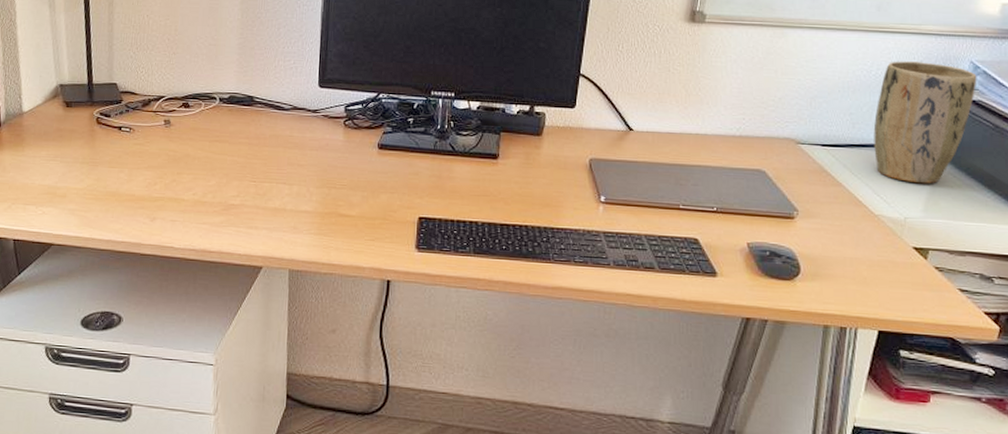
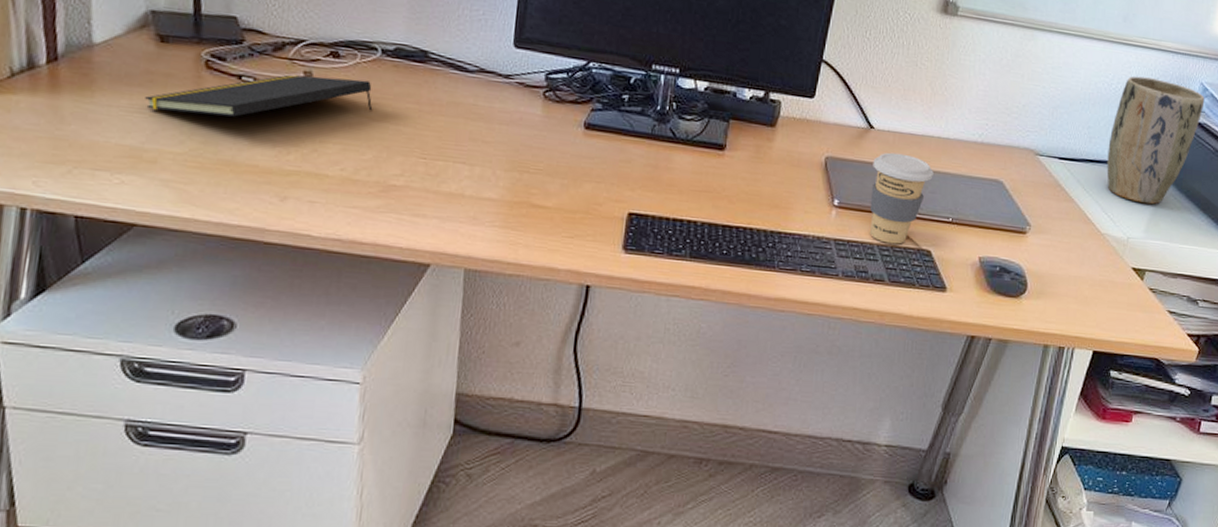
notepad: none [57,123,215,159] -> present [145,74,373,117]
coffee cup: none [635,151,694,234] -> present [869,152,934,245]

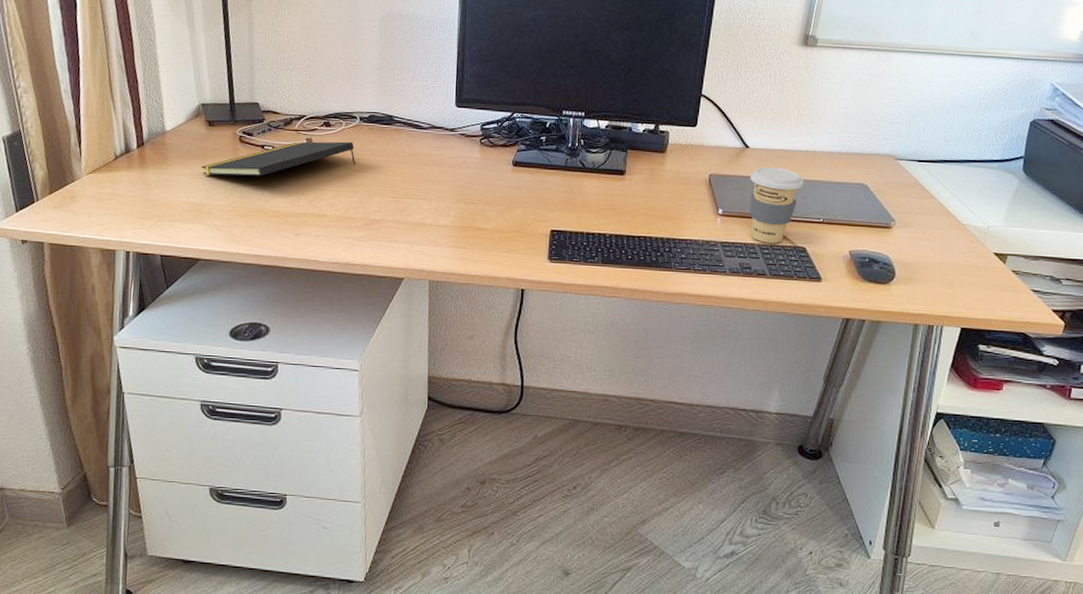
plant pot: present [1106,76,1205,205] -> none [964,83,1056,196]

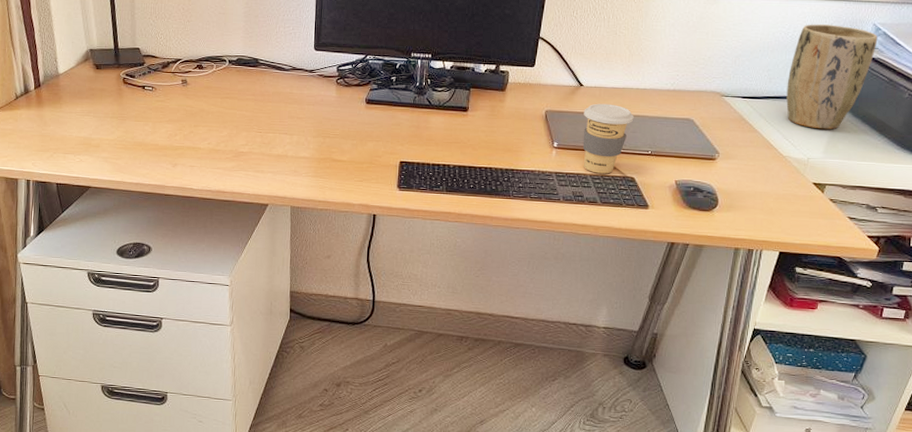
notepad: present [201,141,356,176] -> none [90,82,226,114]
plant pot: none [964,83,1056,196] -> present [786,24,878,130]

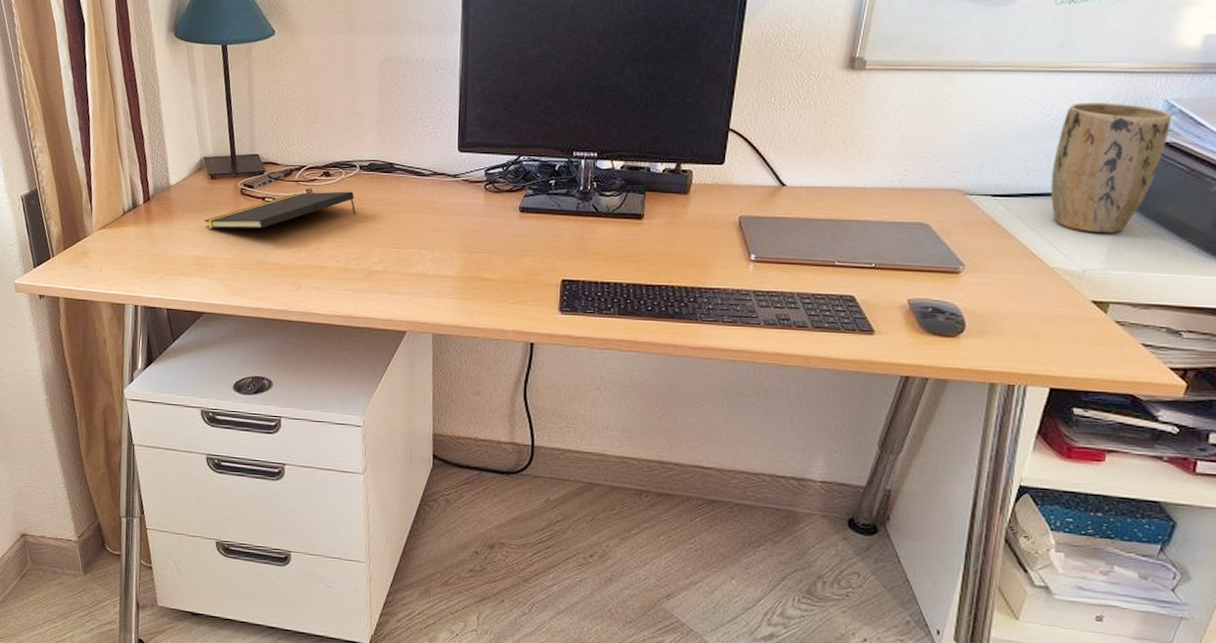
notepad: none [90,82,226,114] -> present [204,191,356,229]
coffee cup: present [582,103,634,174] -> none [787,206,852,292]

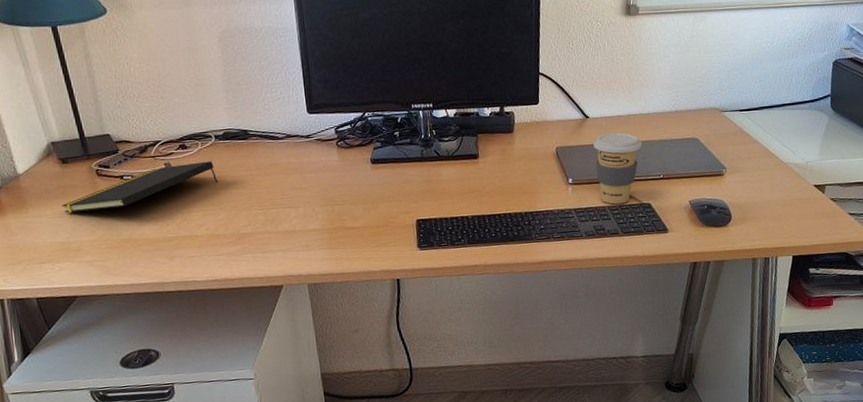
coffee cup: none [787,206,852,292] -> present [593,132,642,204]
plant pot: present [1051,102,1172,234] -> none [778,30,853,133]

